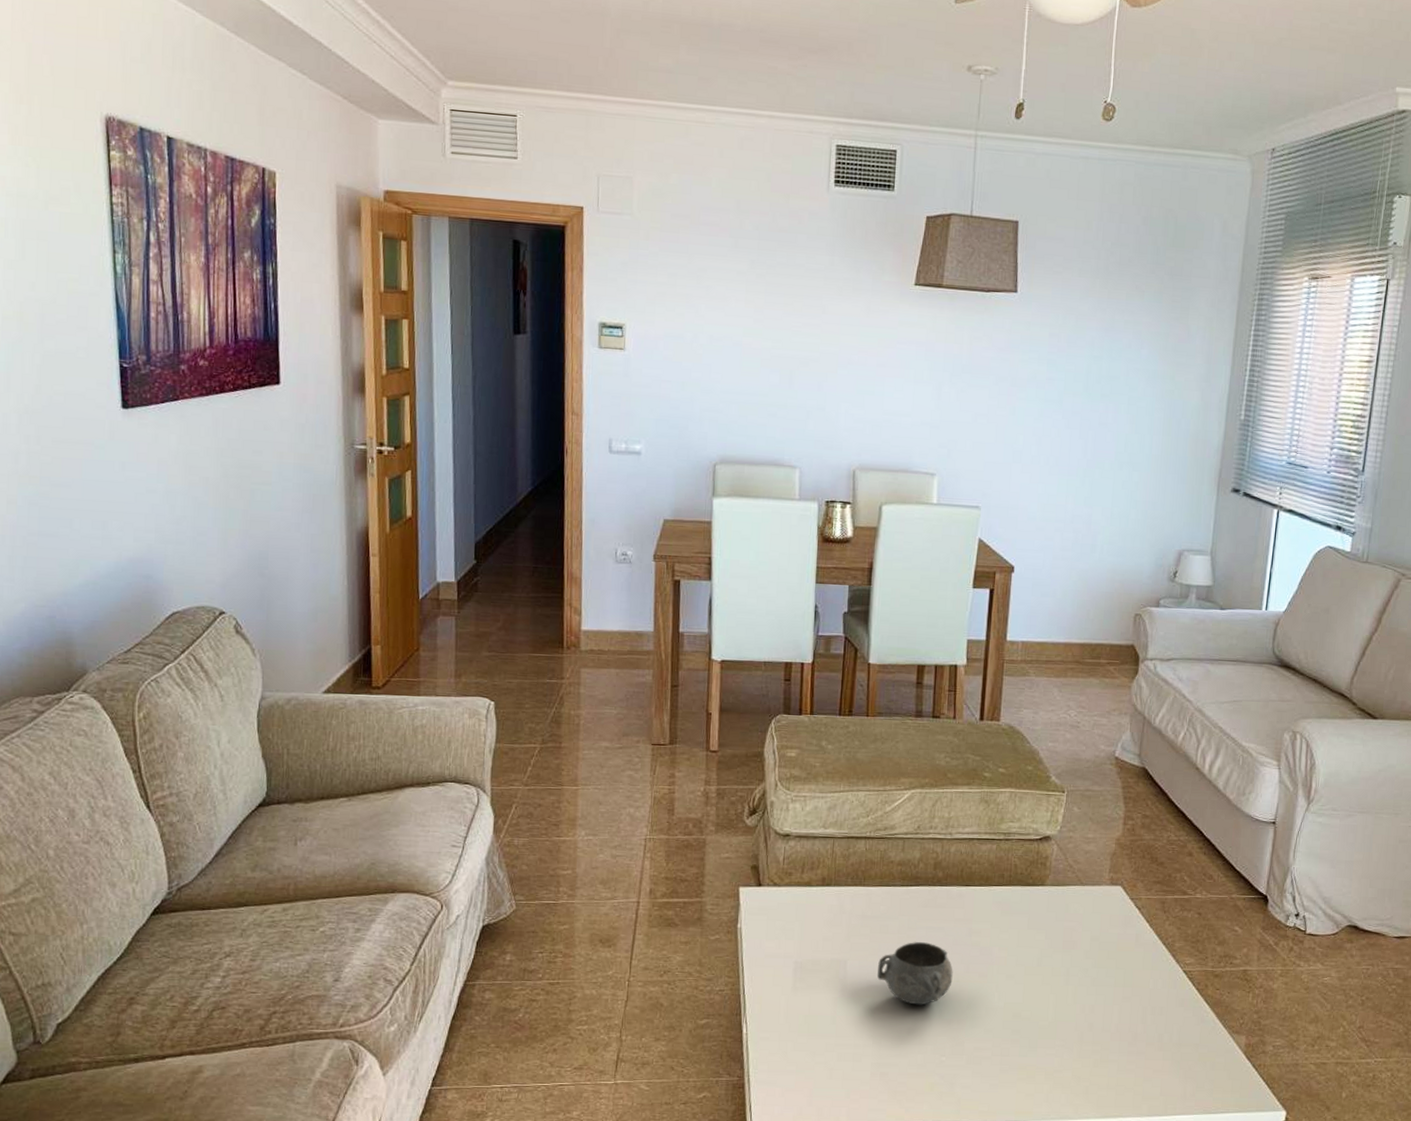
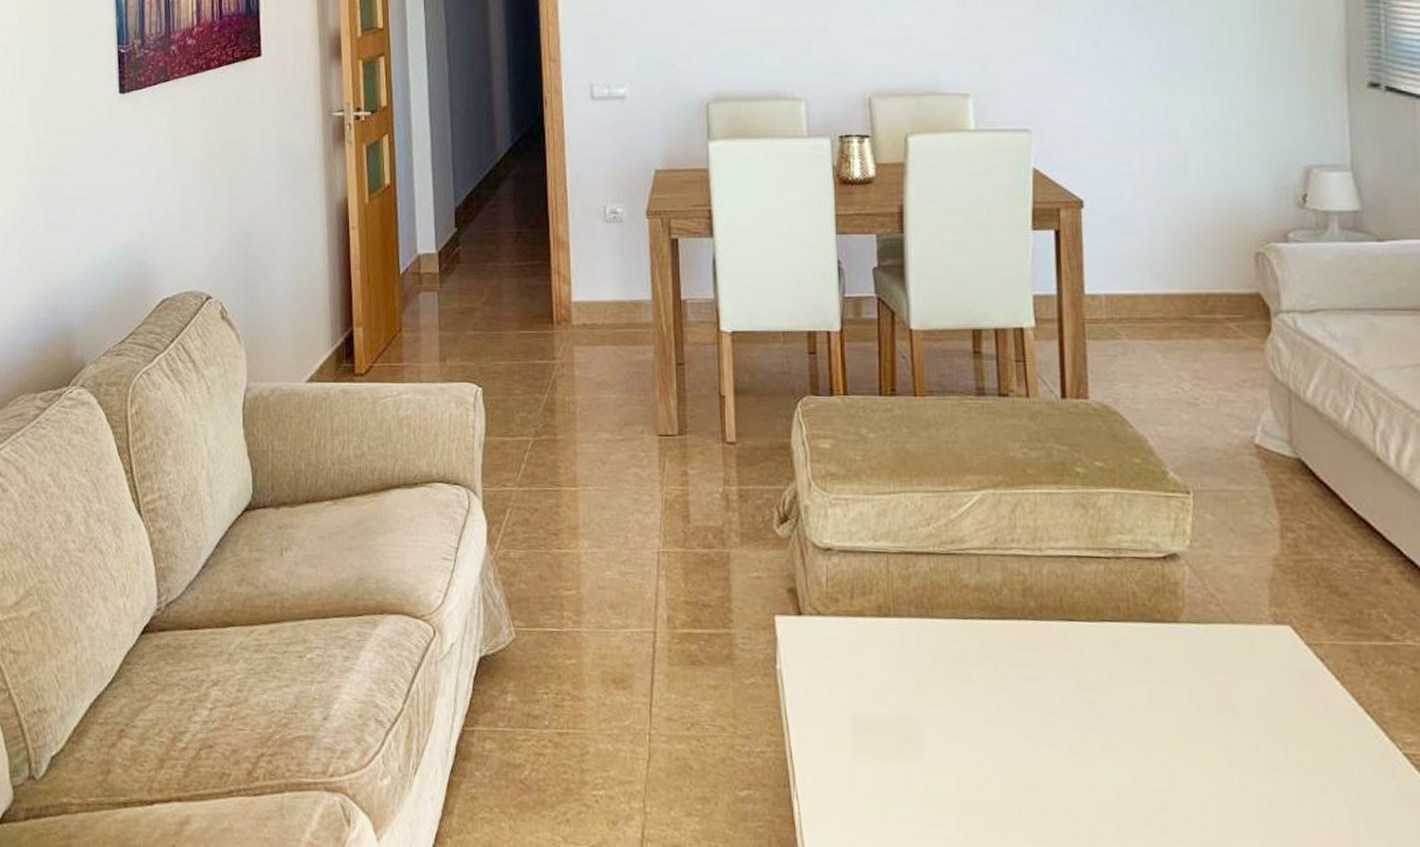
decorative bowl: present [877,942,953,1005] -> none [961,696,1065,786]

